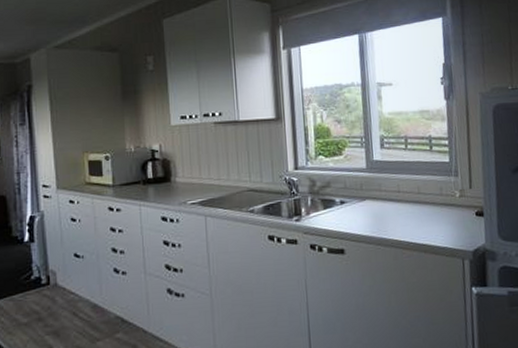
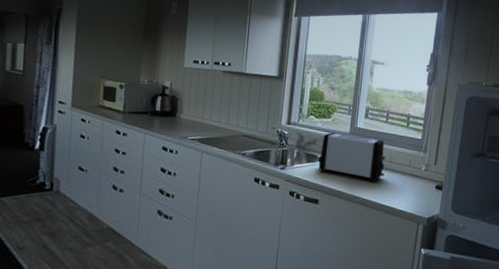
toaster: none [335,170,414,220] -> present [317,132,386,182]

